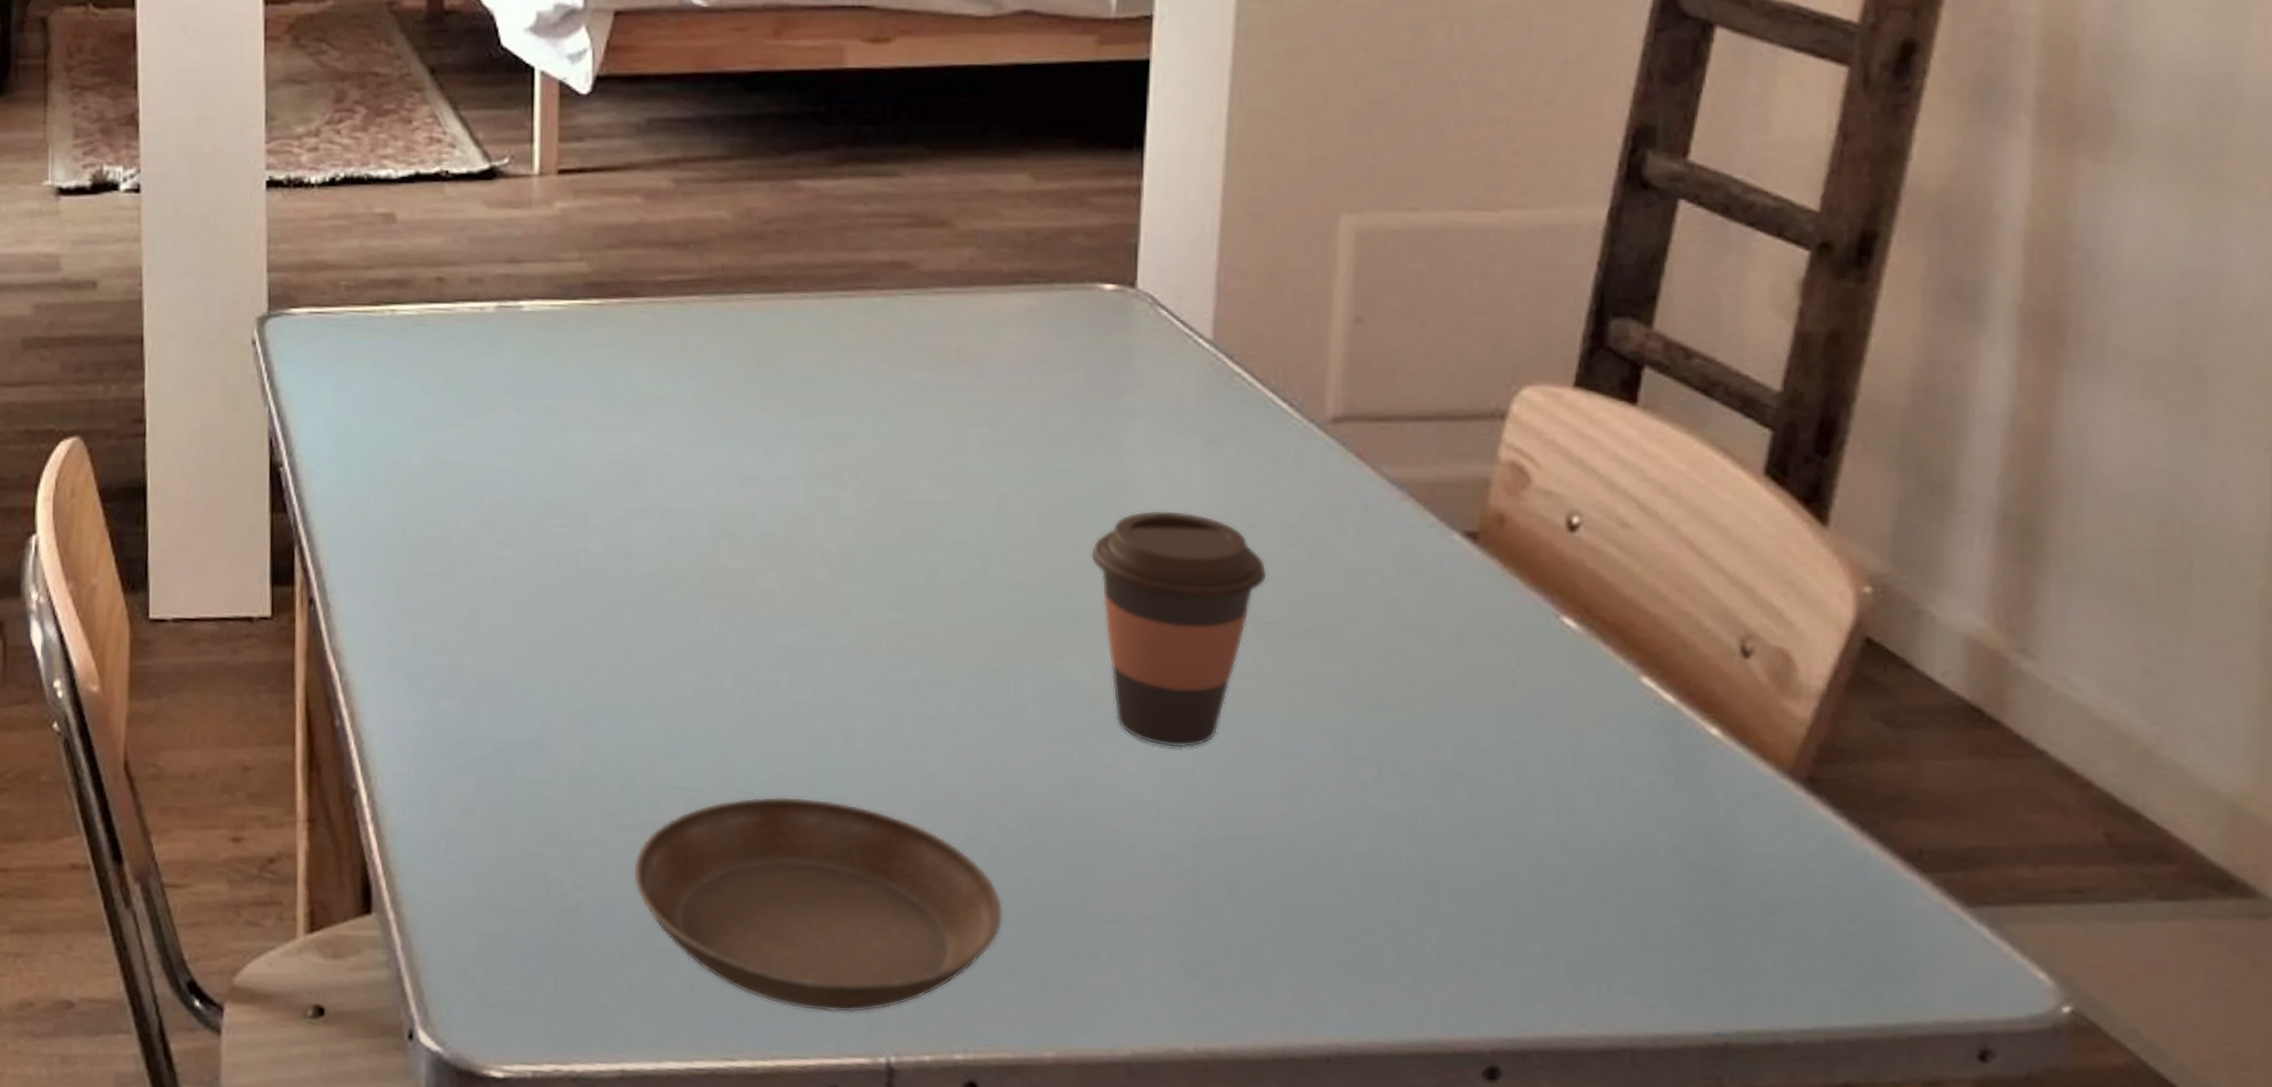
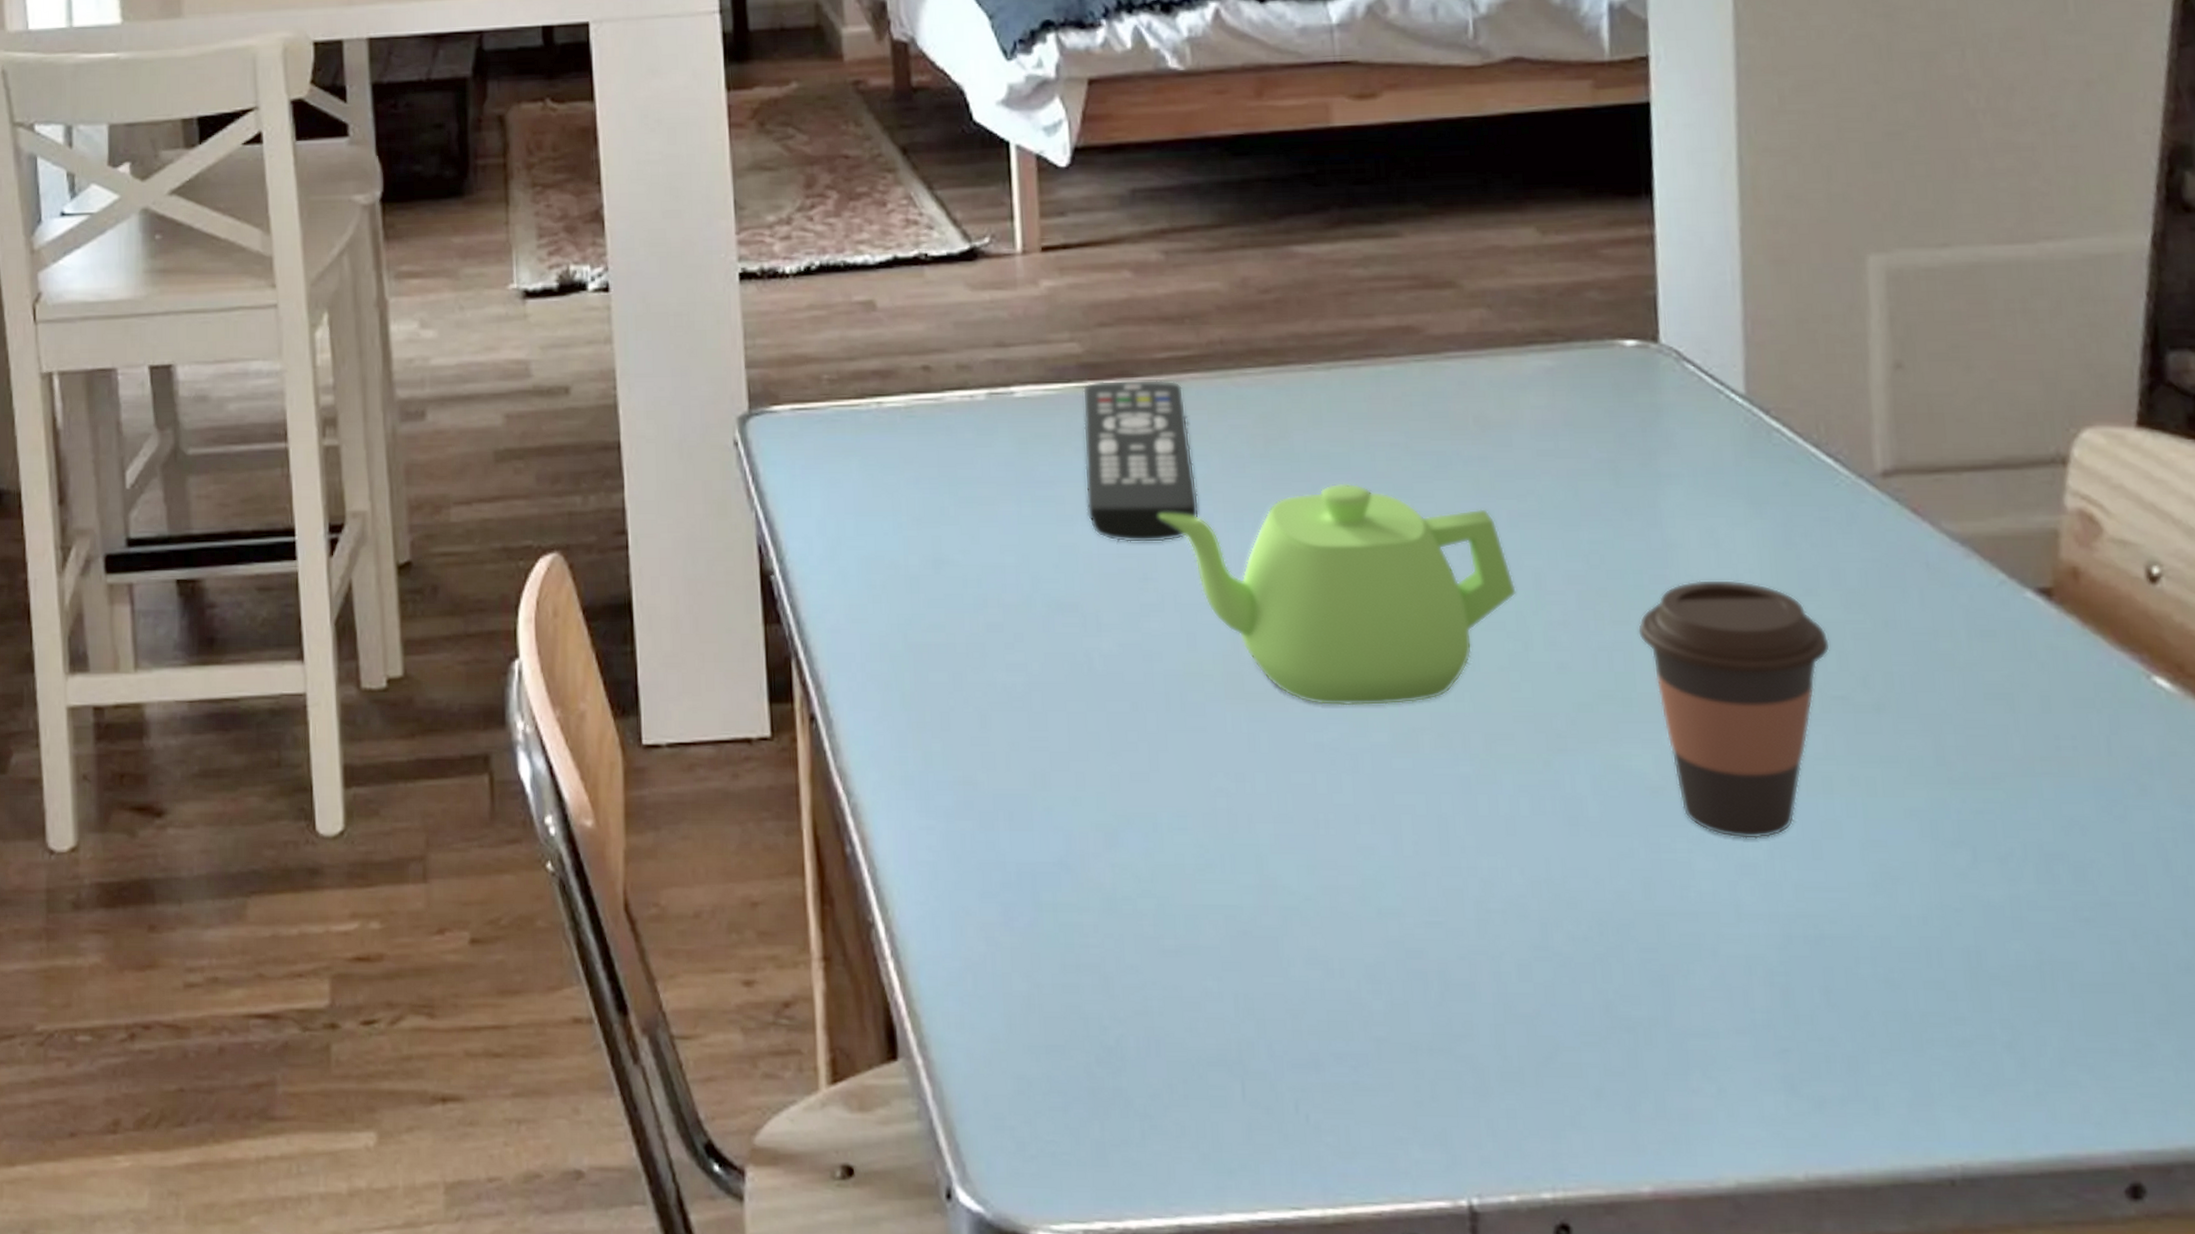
remote control: none [583,299,690,454] -> present [1082,379,1200,543]
saucer: present [632,796,1003,1013] -> none [1175,910,1582,1151]
teapot: none [651,405,981,613] -> present [1159,483,1516,706]

